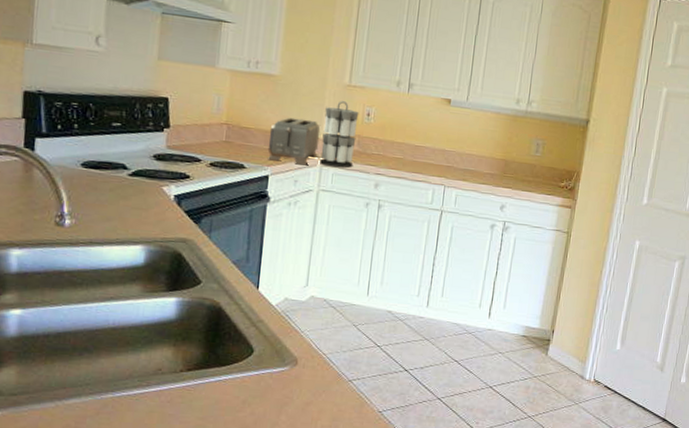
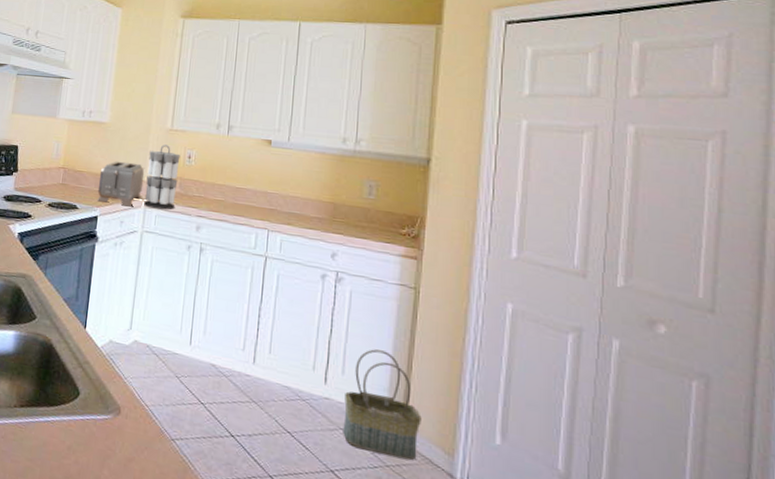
basket: none [501,285,564,369] -> present [343,349,422,460]

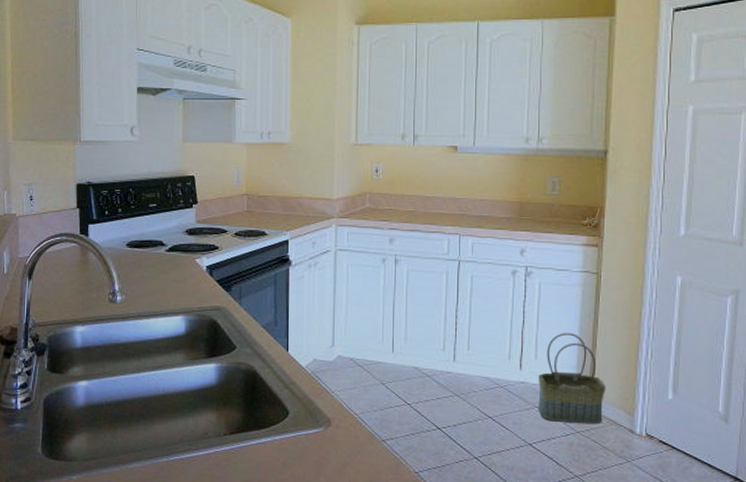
toaster: present [97,161,144,207] -> none [285,182,331,227]
spice rack: present [143,144,181,211] -> none [333,160,368,226]

